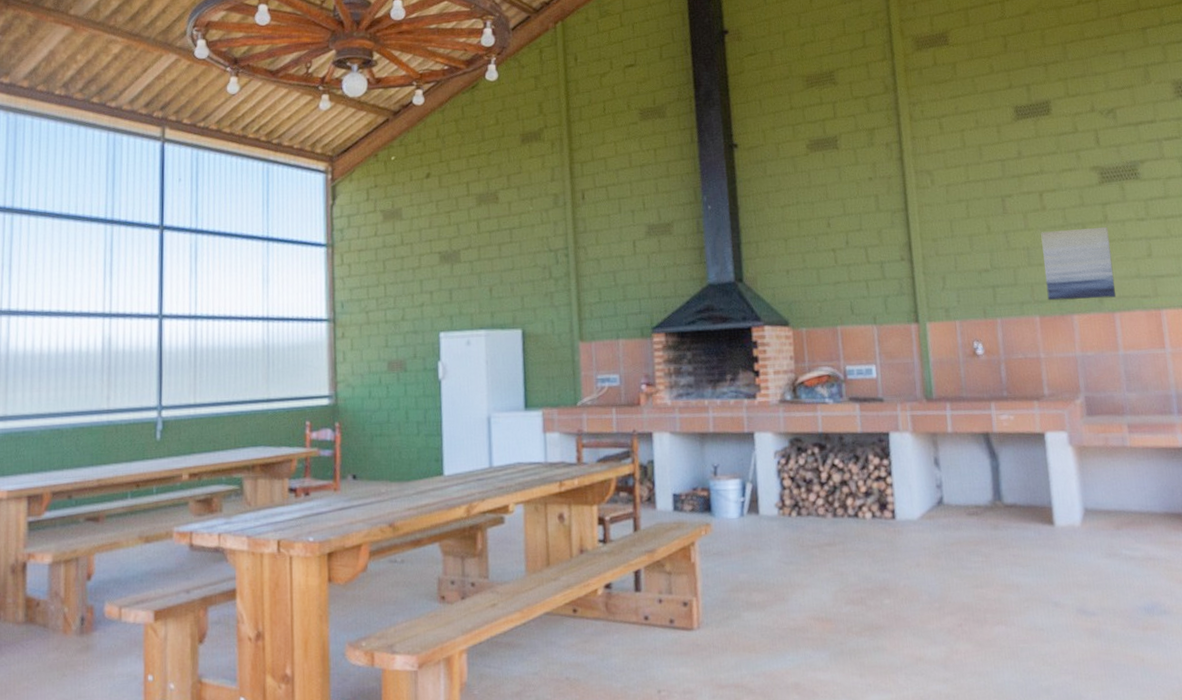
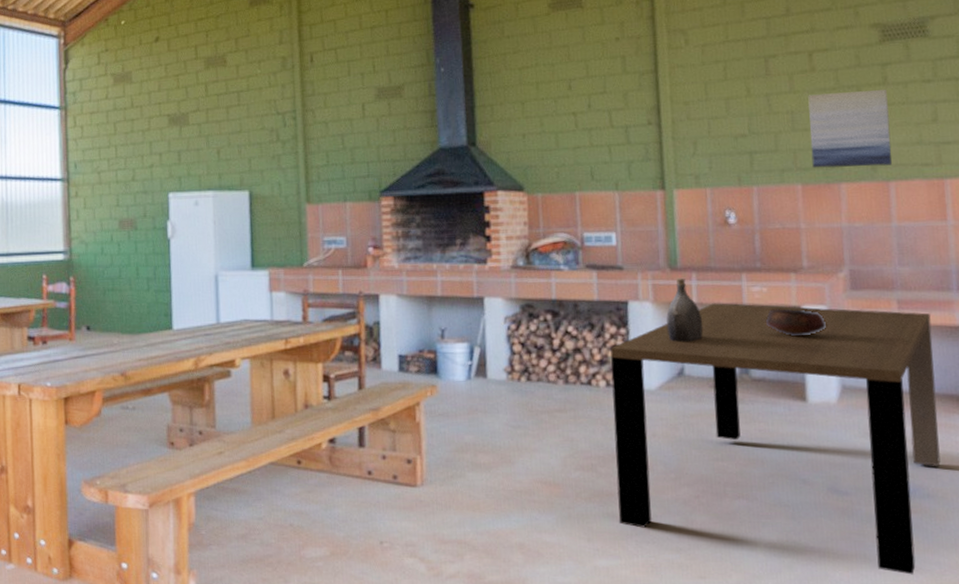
dining table: none [875,432,1174,691] -> present [610,303,941,575]
water jug: none [925,408,959,472] -> present [666,277,703,343]
bowl: none [1014,435,1068,462] -> present [765,308,827,337]

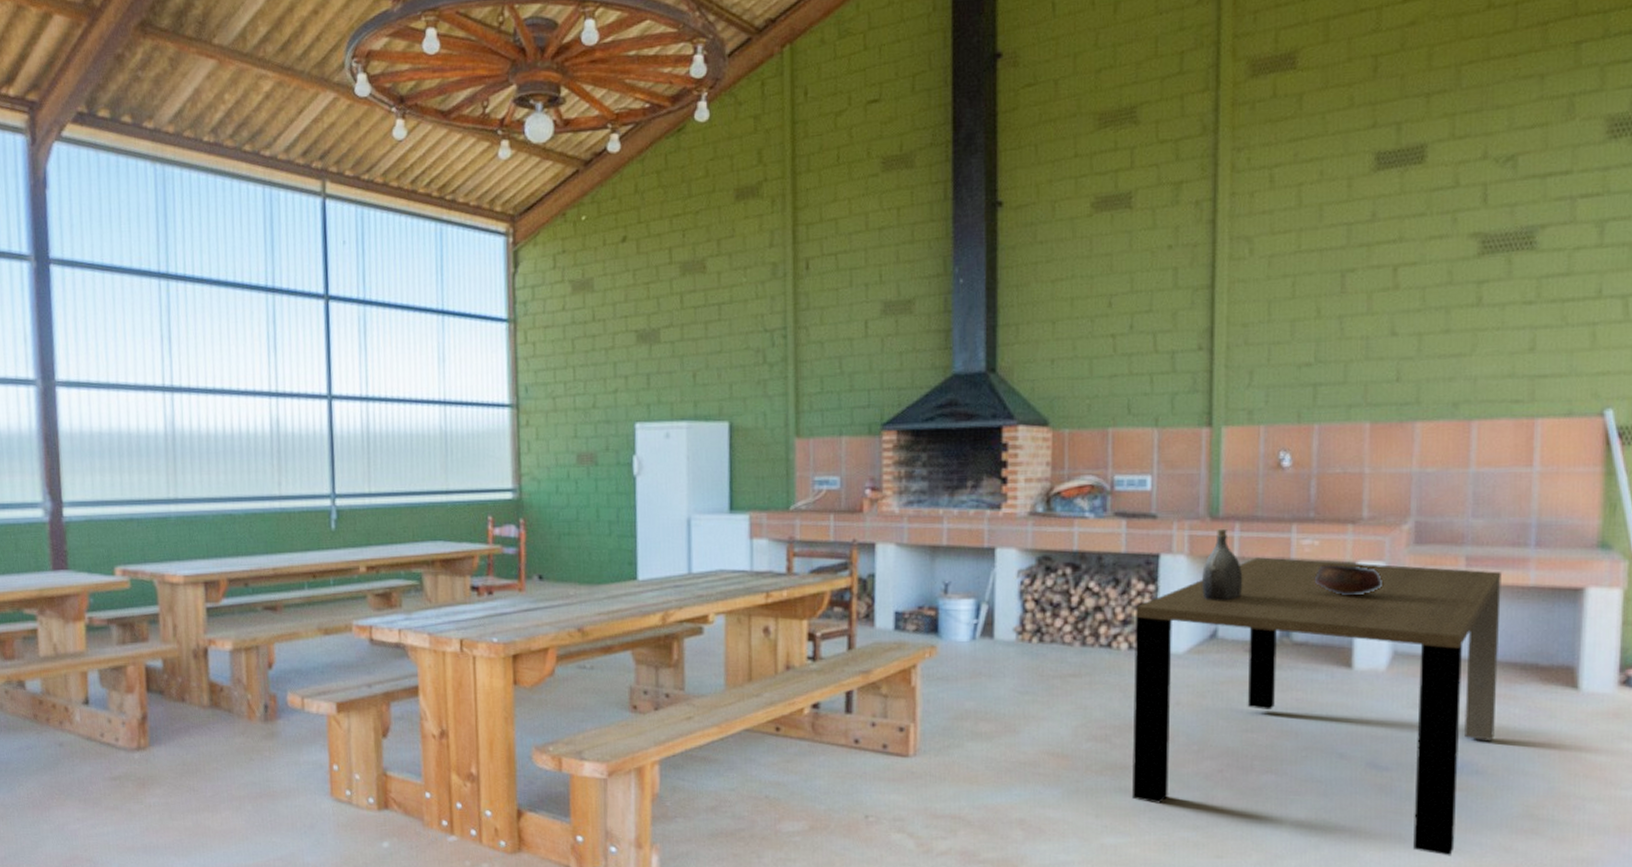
wall art: present [808,88,892,168] -> none [1385,311,1480,404]

